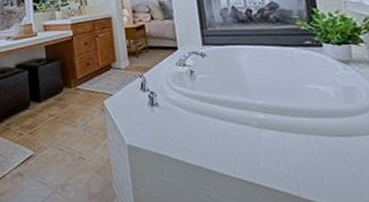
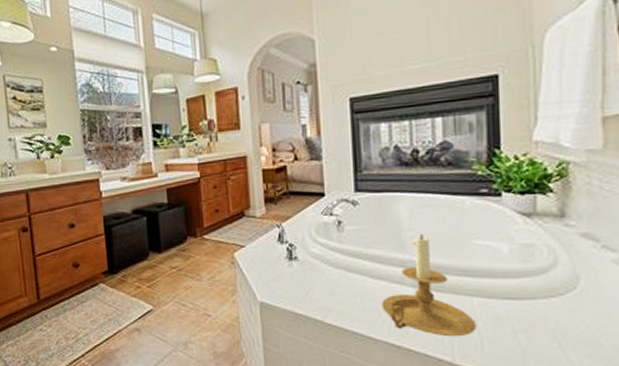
candle holder: none [232,81,316,172] -> present [381,234,476,337]

